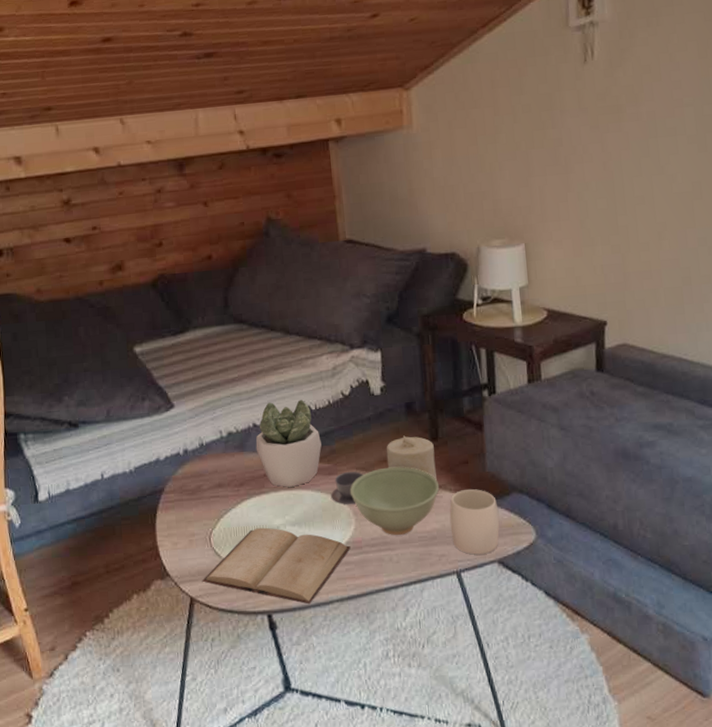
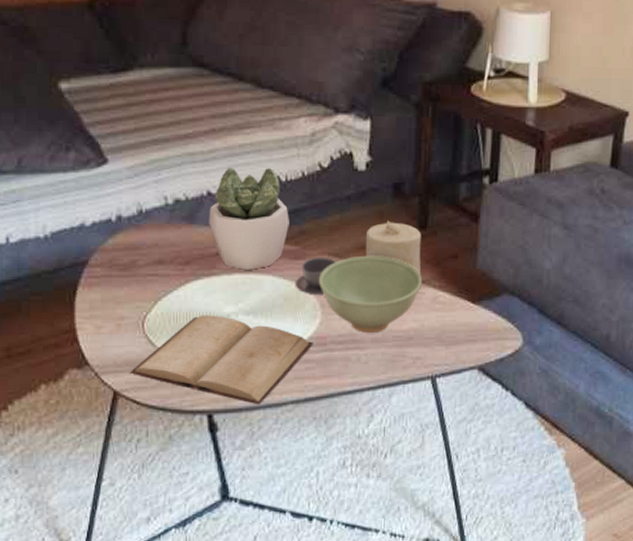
mug: present [449,489,500,555] -> none [430,287,486,359]

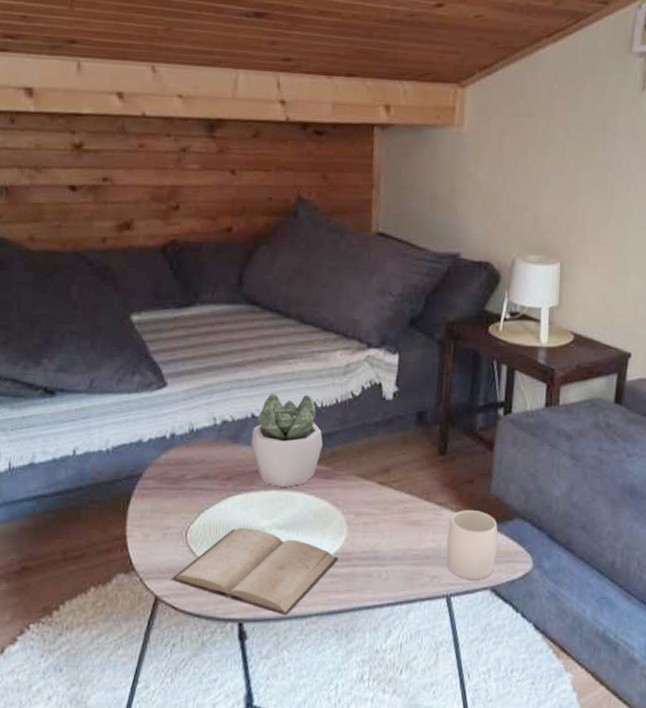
teacup: present [296,256,336,295] -> none [325,477,363,514]
bowl: present [318,255,423,333] -> none [346,477,441,551]
candle: present [365,220,421,274] -> none [389,446,441,497]
mug: none [430,287,486,359] -> present [446,510,499,580]

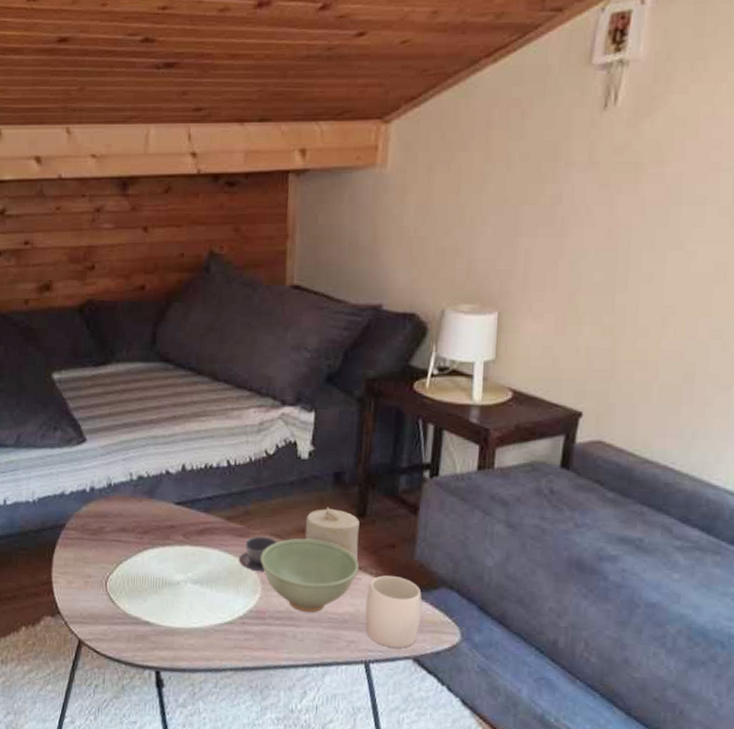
book: present [170,527,339,616] -> none [92,580,253,668]
succulent plant: present [251,393,323,487] -> none [166,450,236,543]
teacup: none [325,477,363,514] -> present [239,536,277,572]
bowl: none [346,477,441,551] -> present [260,538,360,613]
candle: none [389,446,441,497] -> present [305,507,359,560]

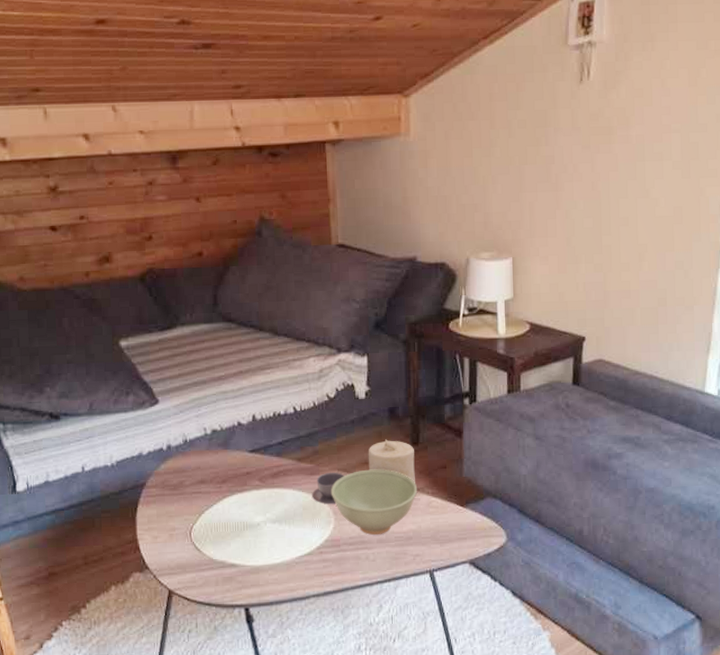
mug: present [365,575,423,648] -> none [425,493,473,555]

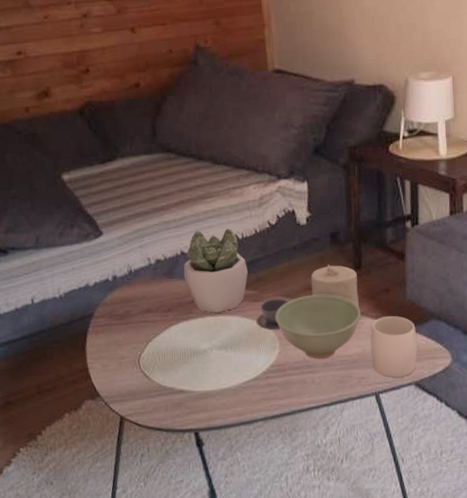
succulent plant: none [239,401,305,486] -> present [183,229,248,313]
mug: none [425,493,473,555] -> present [370,316,418,378]

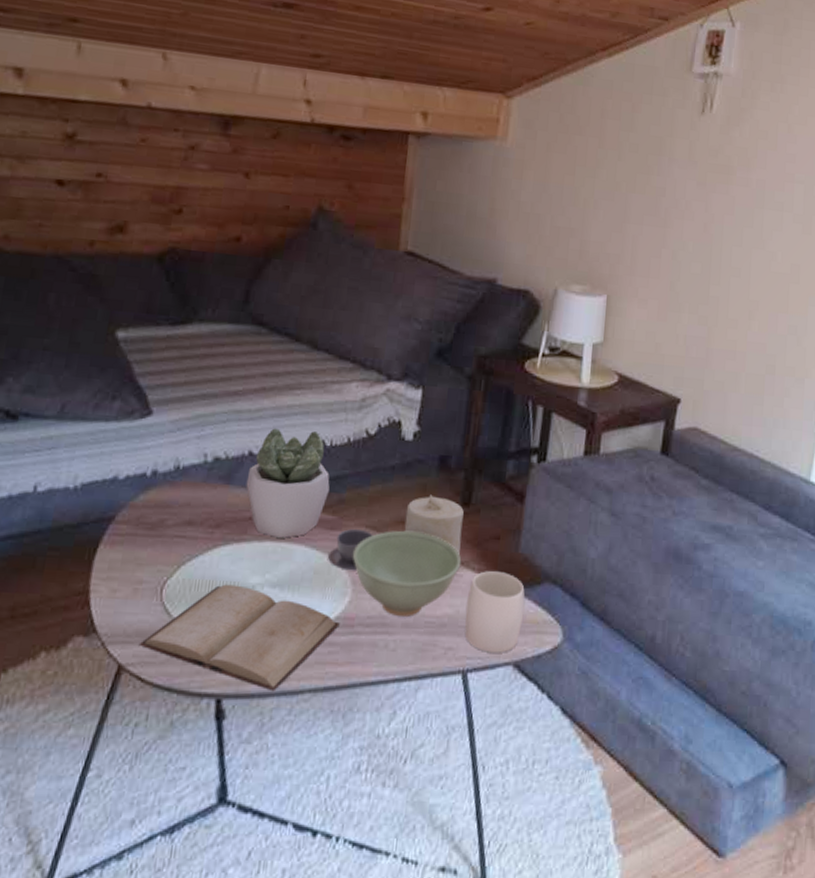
book: none [131,351,275,423] -> present [138,584,340,692]

